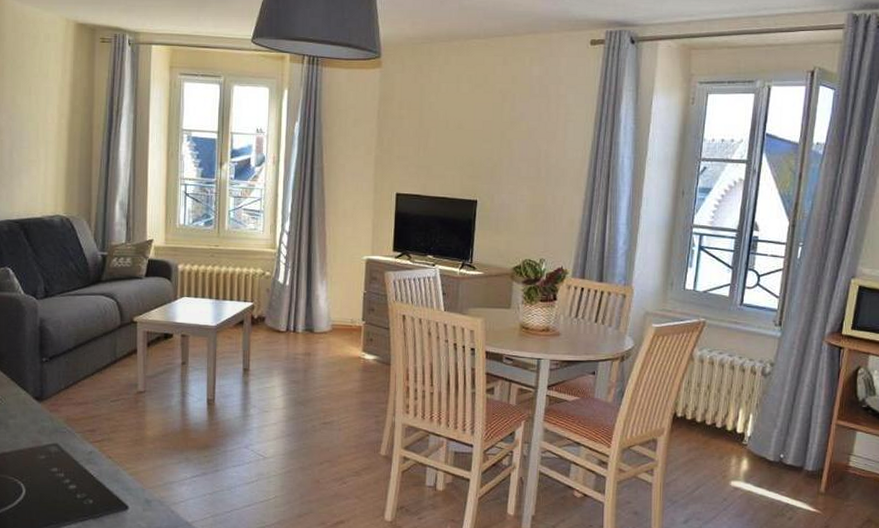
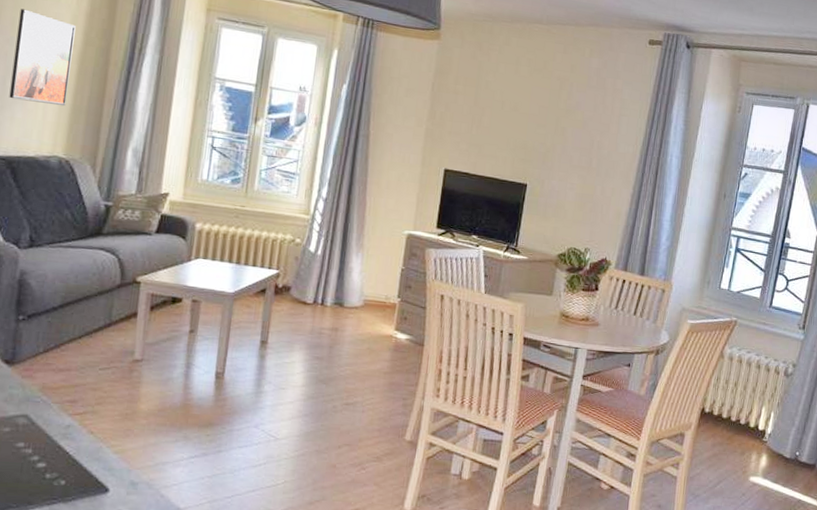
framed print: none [16,87,63,170] -> present [9,9,76,107]

